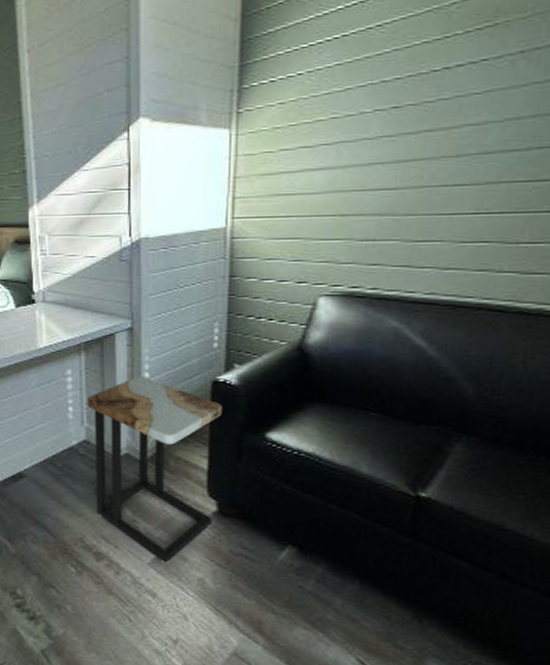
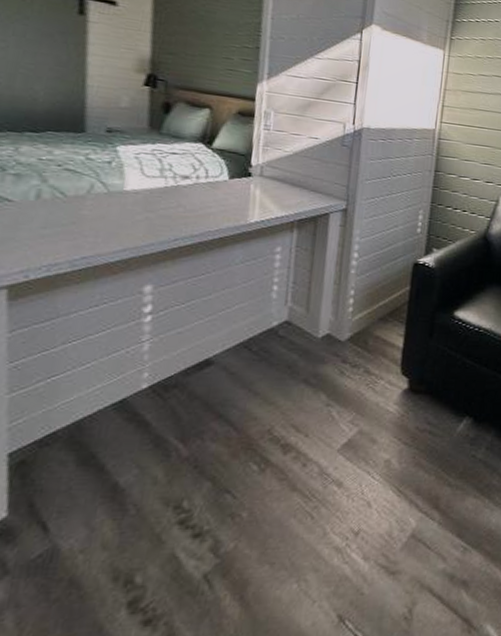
side table: present [87,377,223,563] -> none [290,257,421,447]

